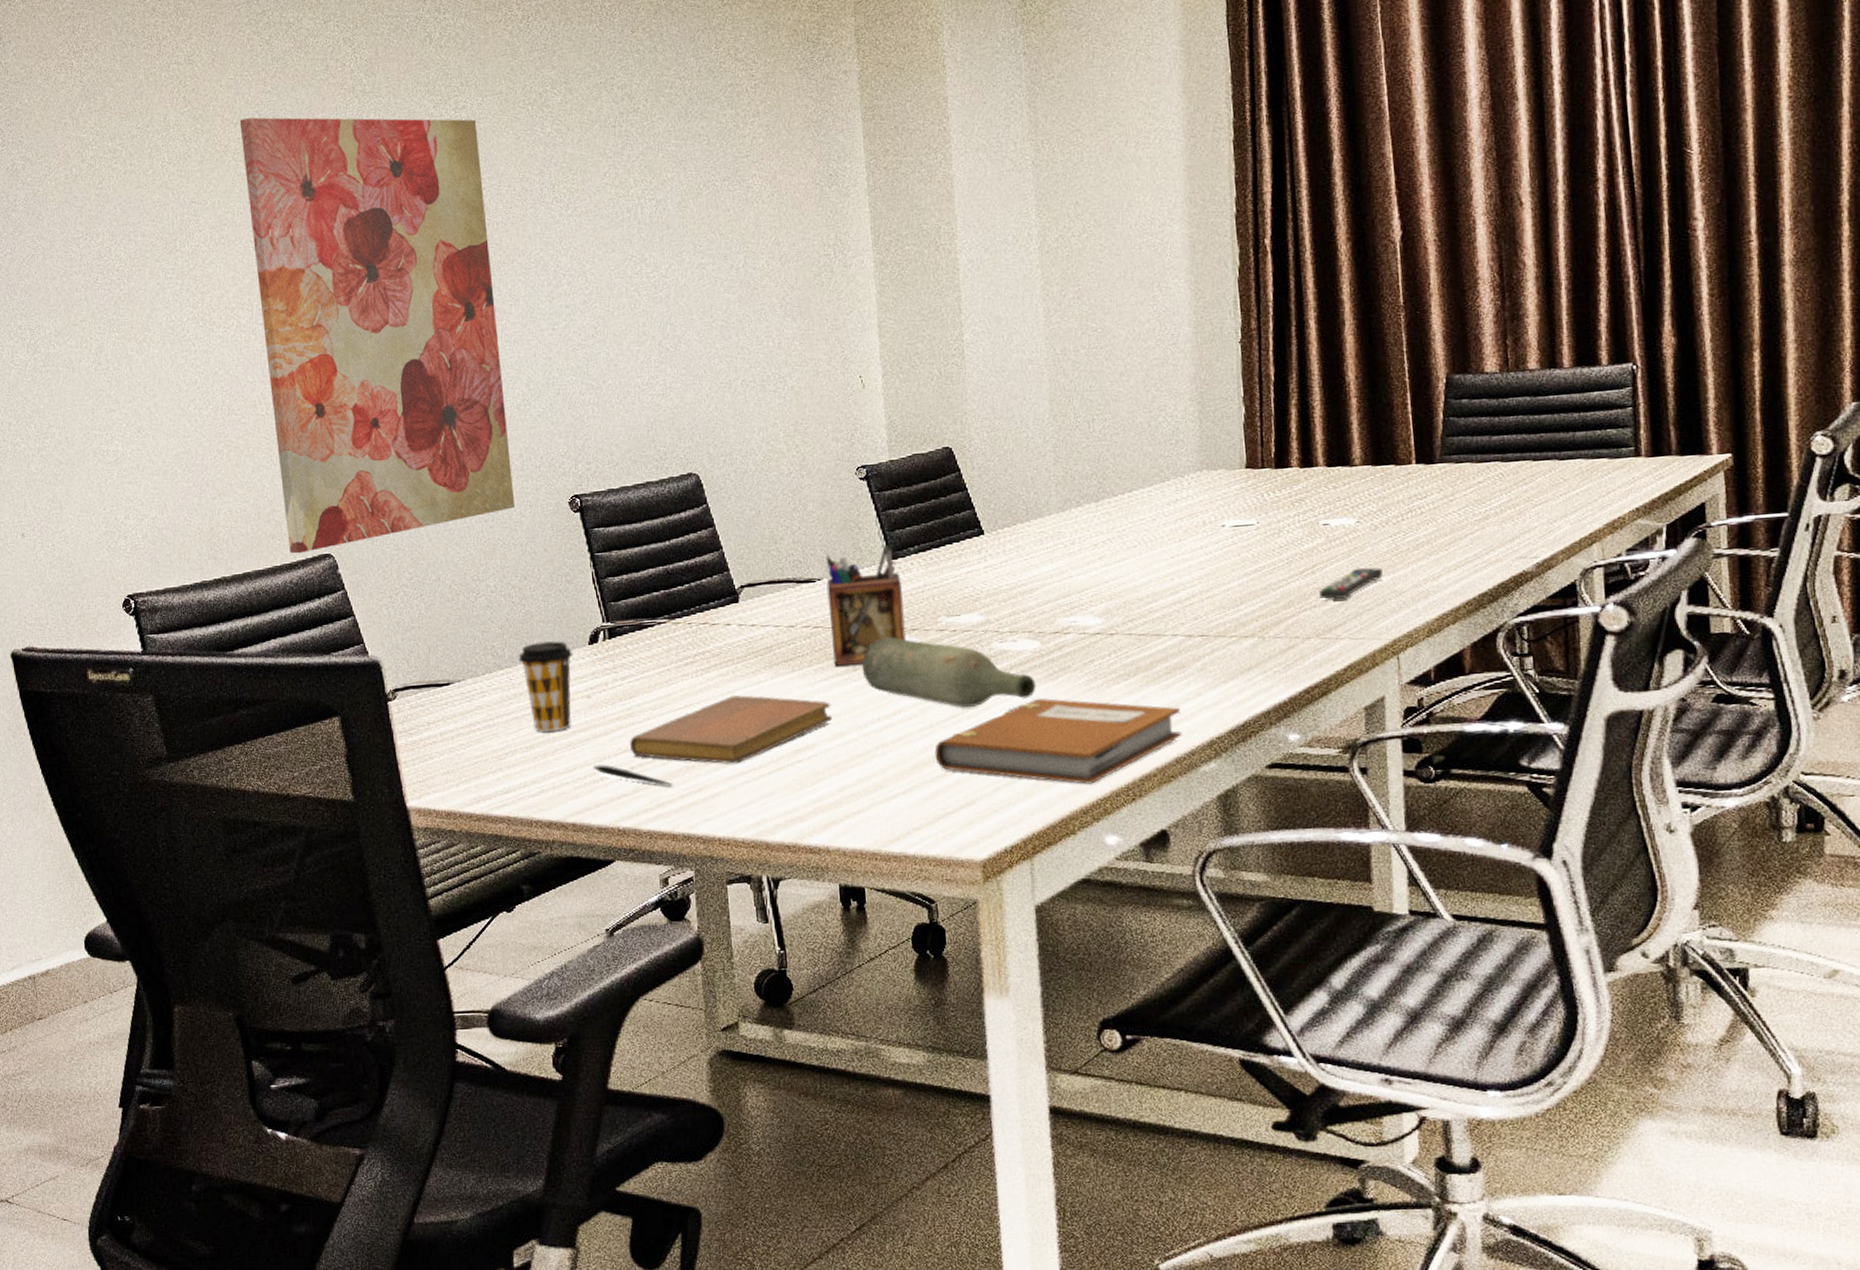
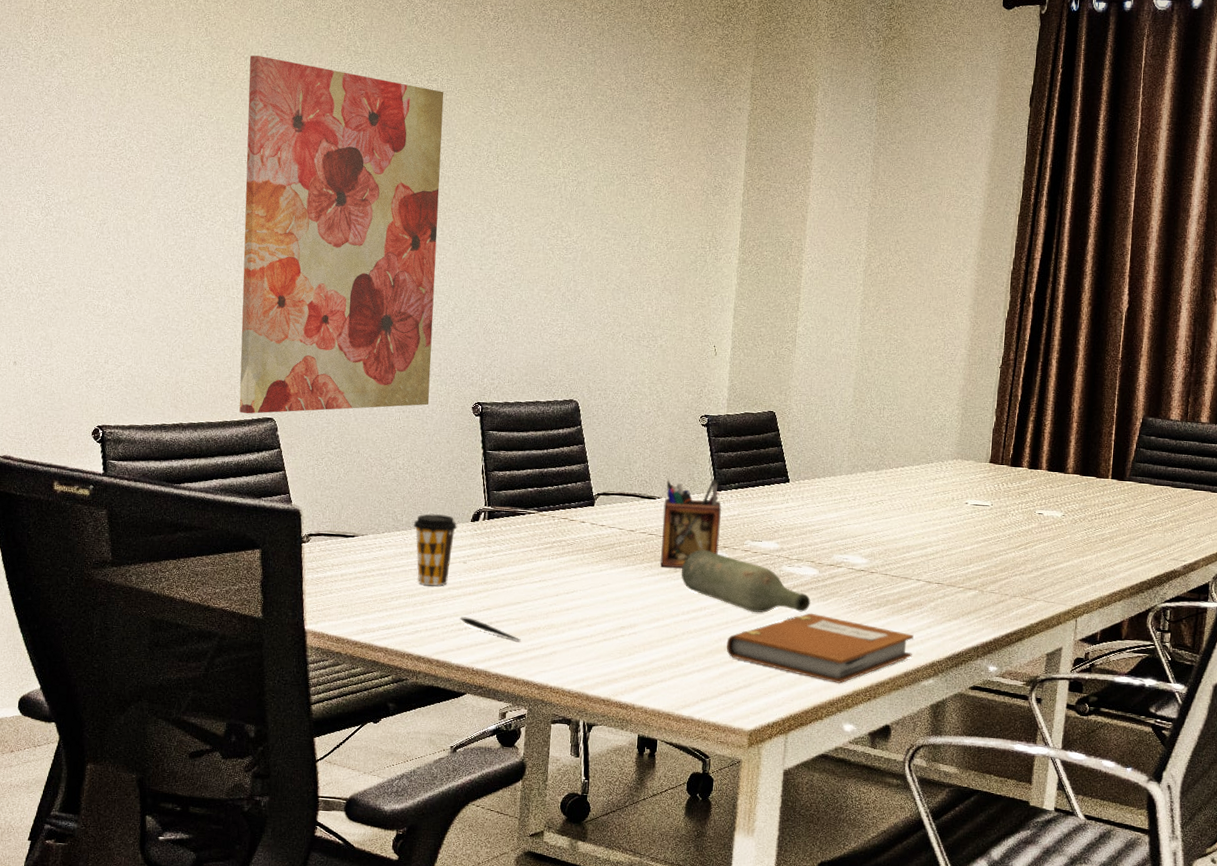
notebook: present [630,694,832,764] -> none [492,577,653,631]
remote control: present [1319,567,1384,600] -> none [1027,549,1076,571]

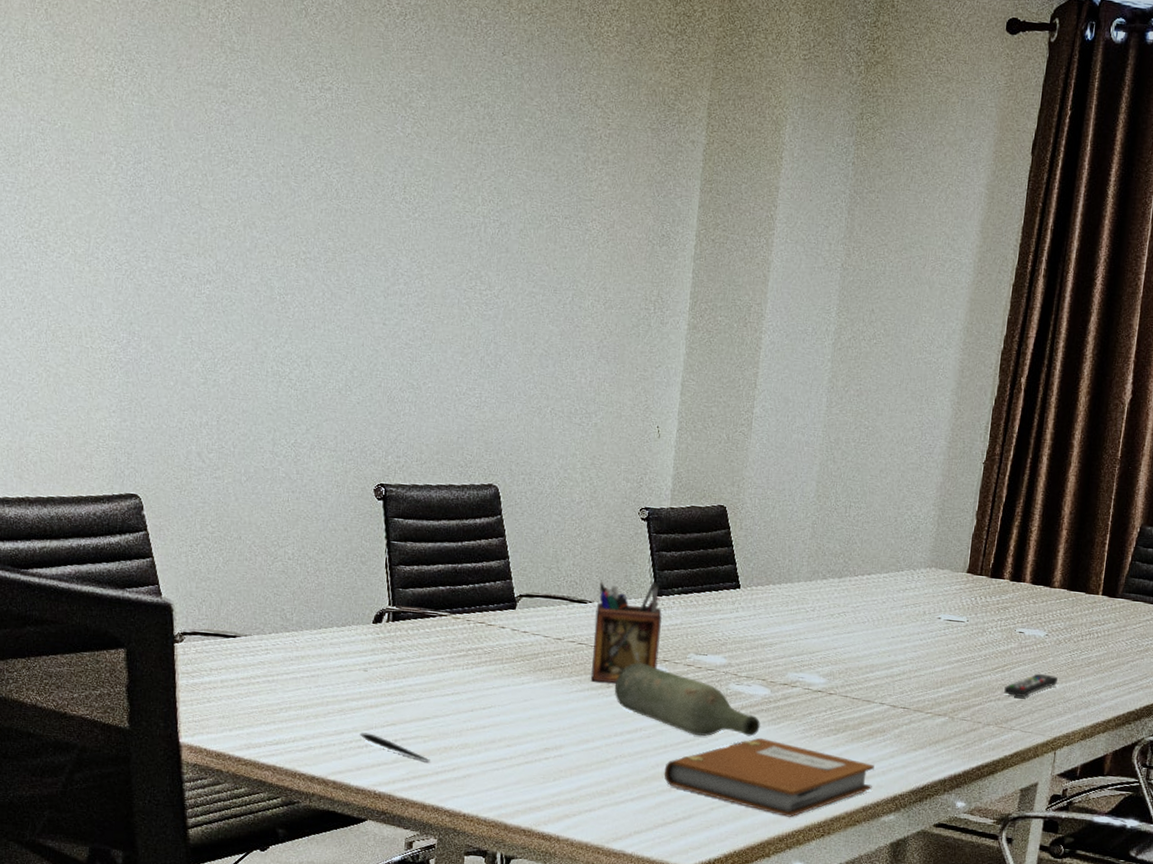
wall art: present [239,55,444,414] -> none [96,47,340,489]
coffee cup: present [413,513,457,586] -> none [305,612,356,697]
remote control: none [1027,549,1076,571] -> present [1004,673,1059,697]

